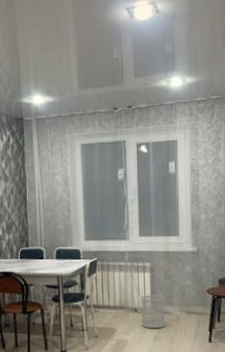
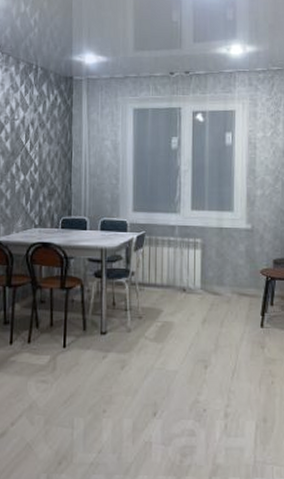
wastebasket: present [141,295,166,329] -> none [190,274,216,311]

